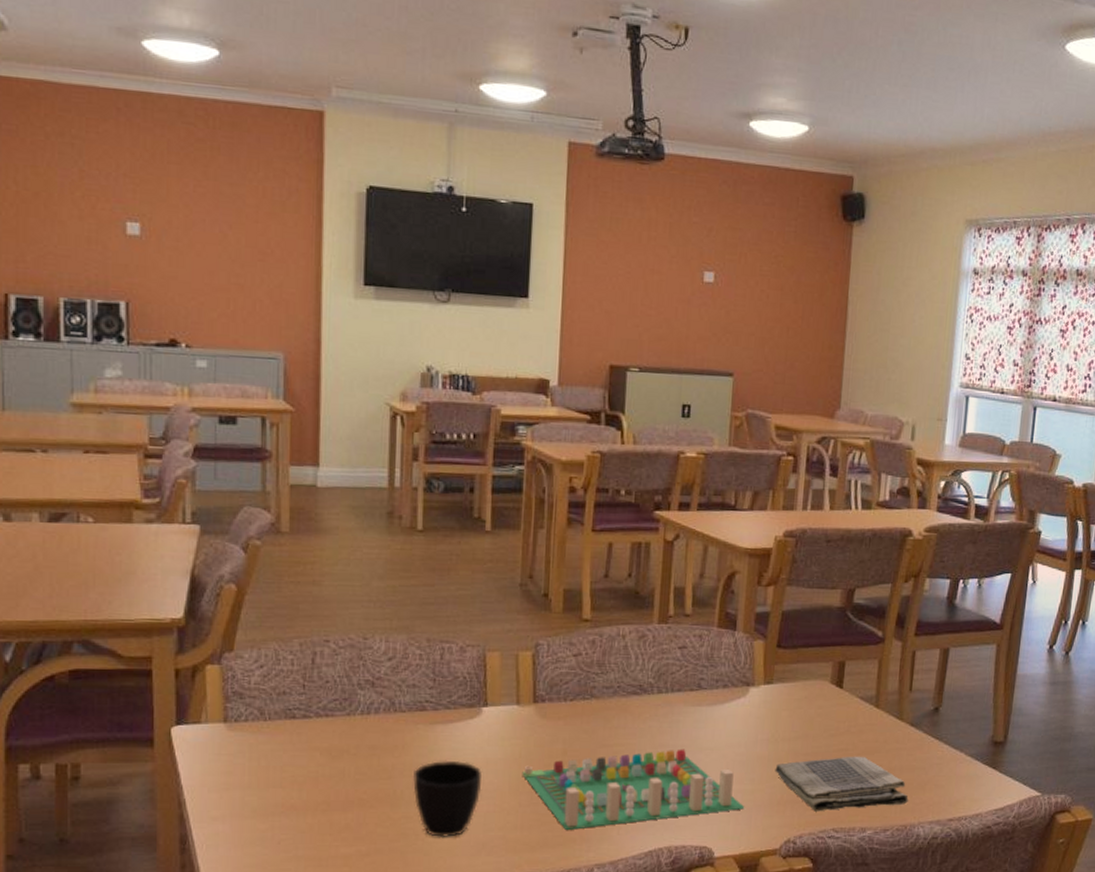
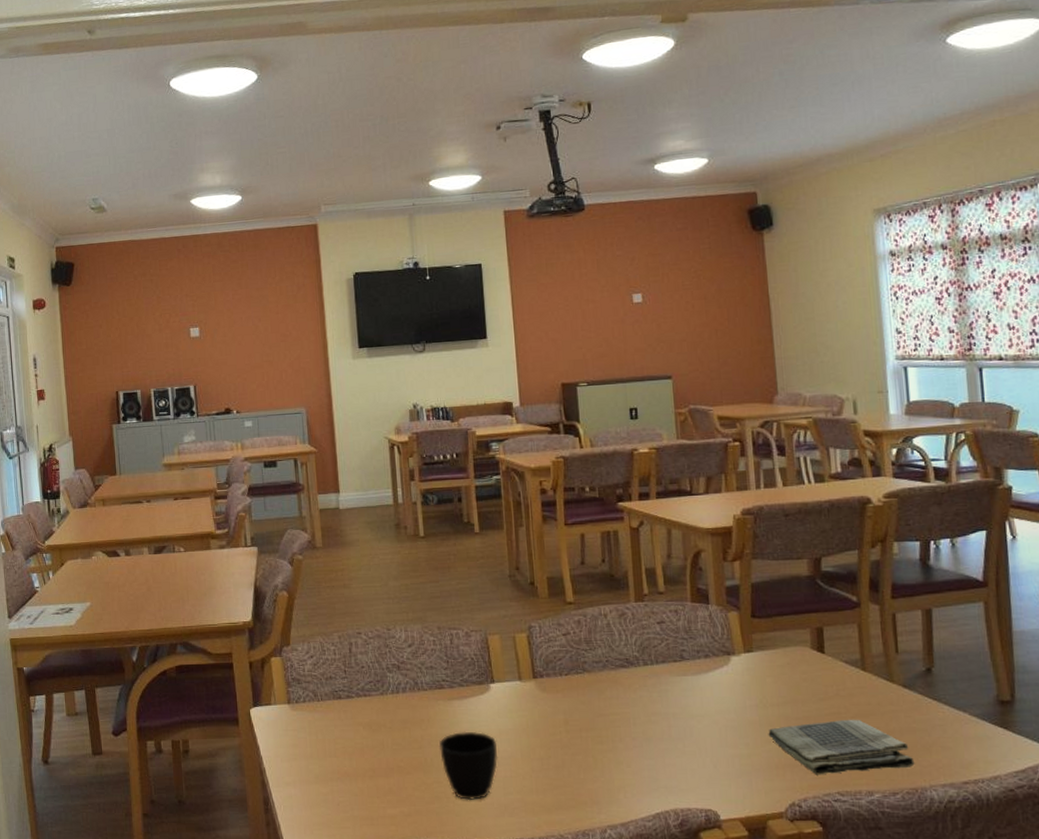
board game: present [522,749,745,831] -> none [531,716,744,794]

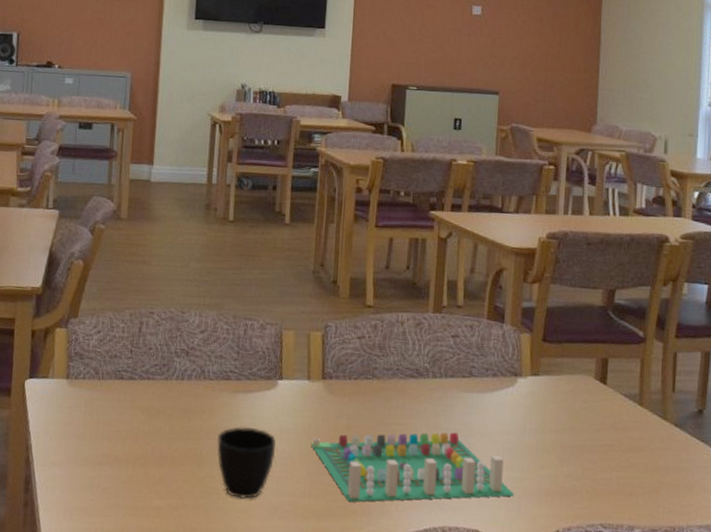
board game: none [531,716,744,794] -> present [311,432,515,503]
dish towel: present [768,719,915,775] -> none [543,452,676,506]

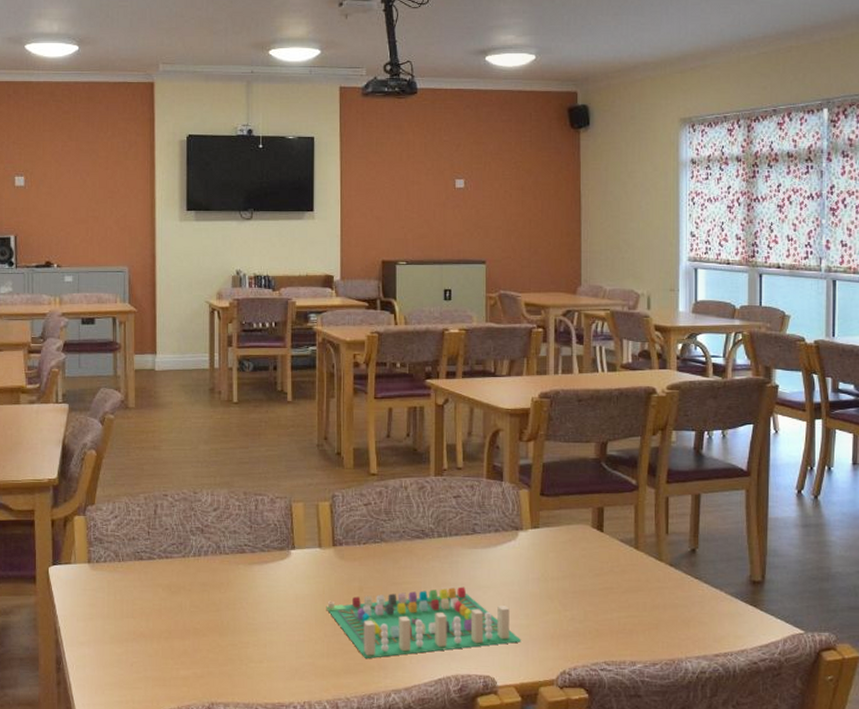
cup: present [217,426,277,499] -> none [237,595,293,664]

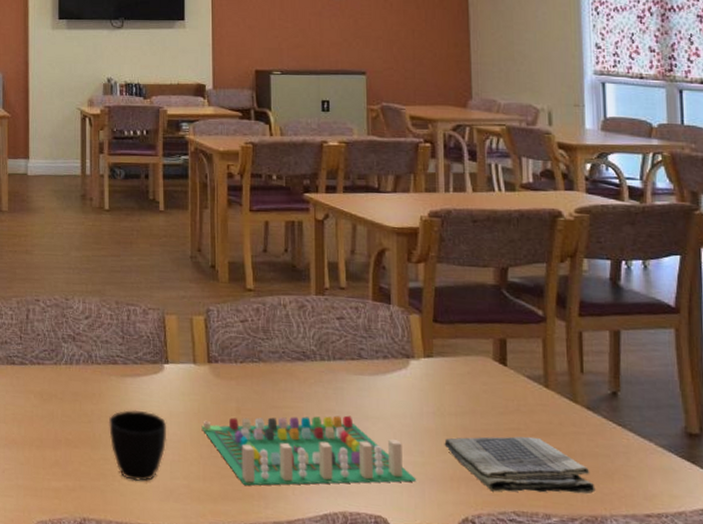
cup: none [237,595,293,664] -> present [109,409,167,482]
dish towel: none [547,594,674,646] -> present [444,436,596,494]

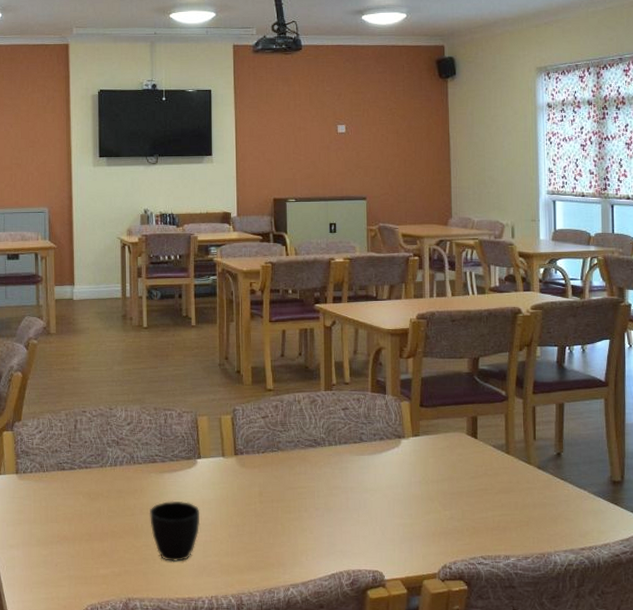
board game: present [201,415,417,486] -> none [229,490,406,557]
dish towel: present [444,436,596,494] -> none [428,494,544,542]

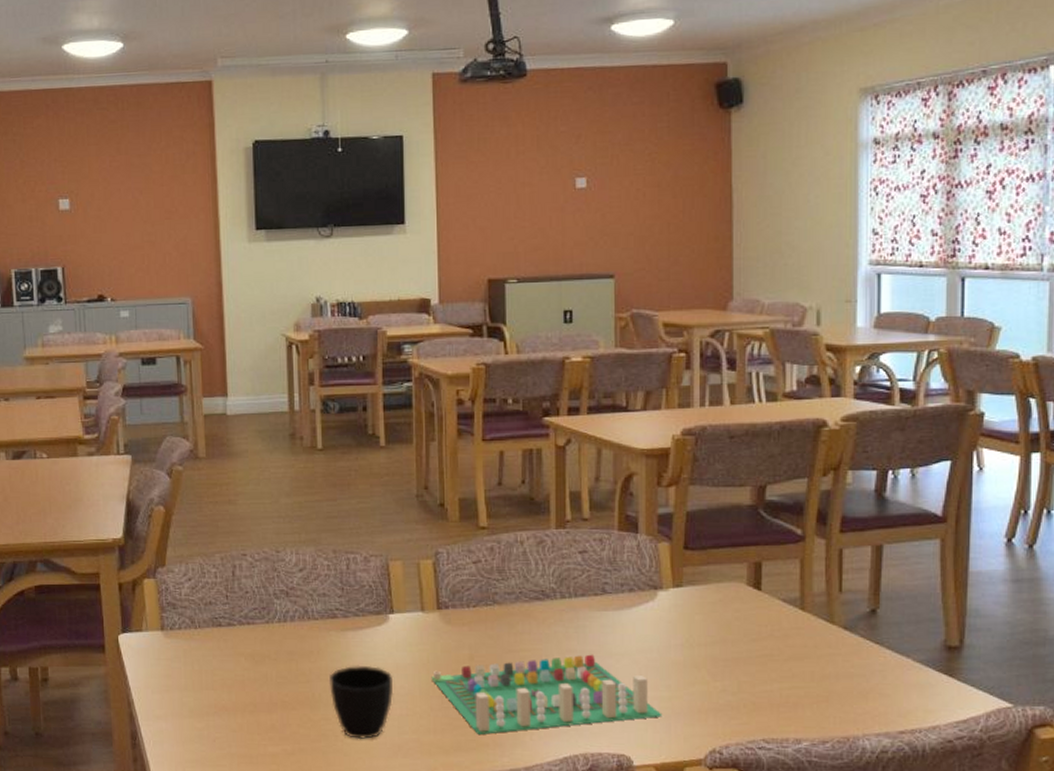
board game: none [229,490,406,557] -> present [431,654,663,736]

